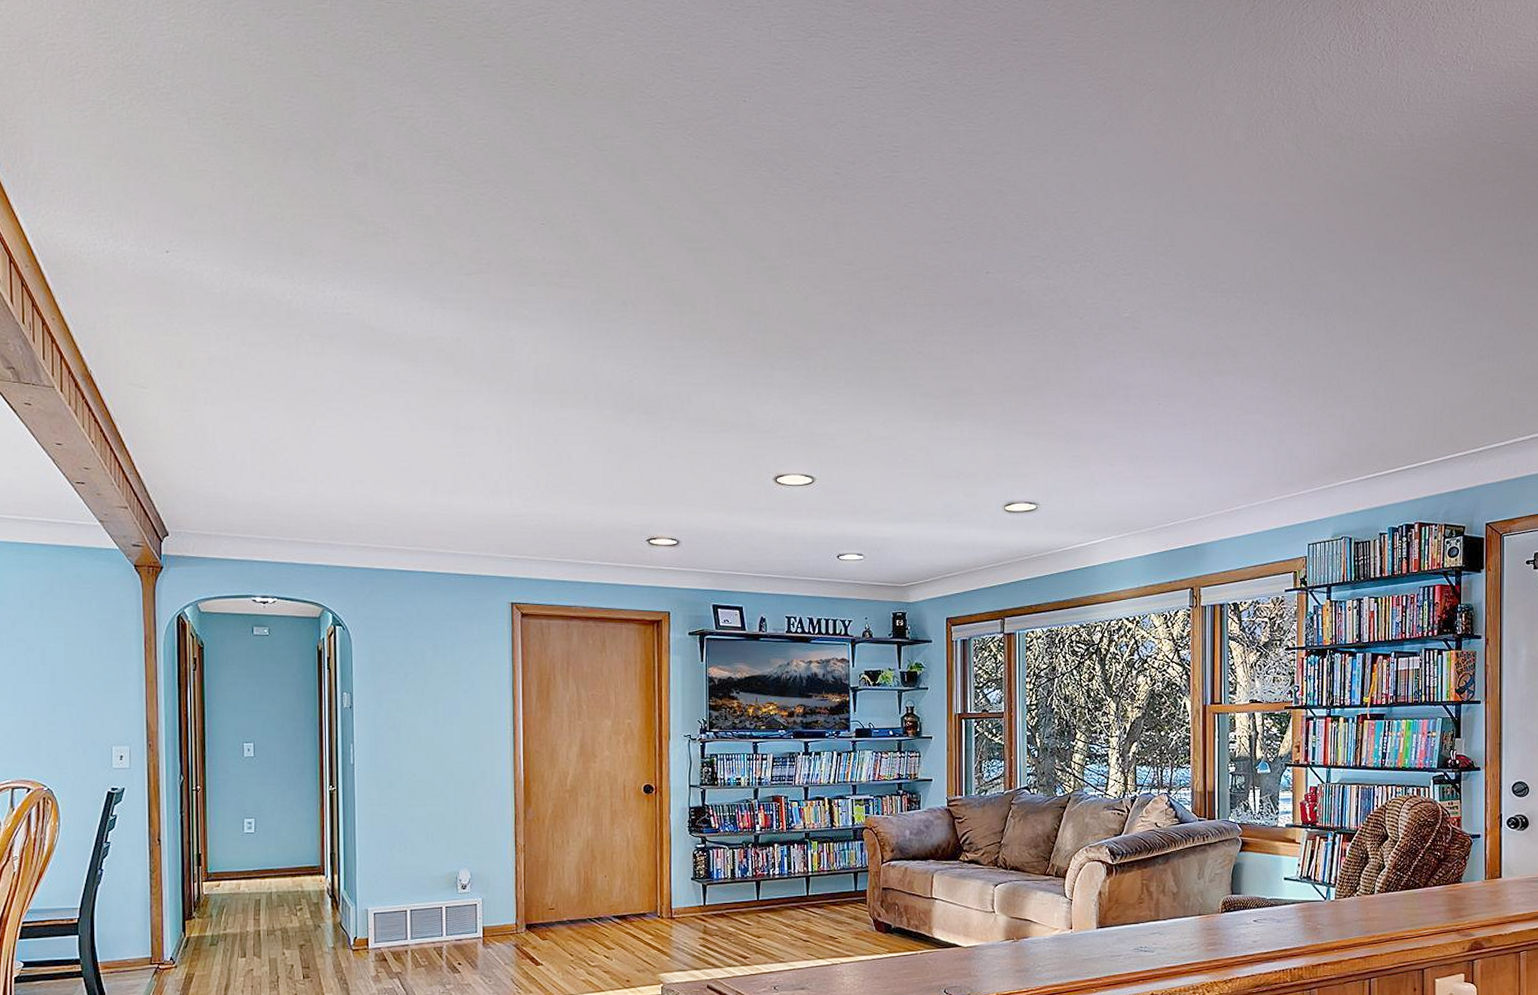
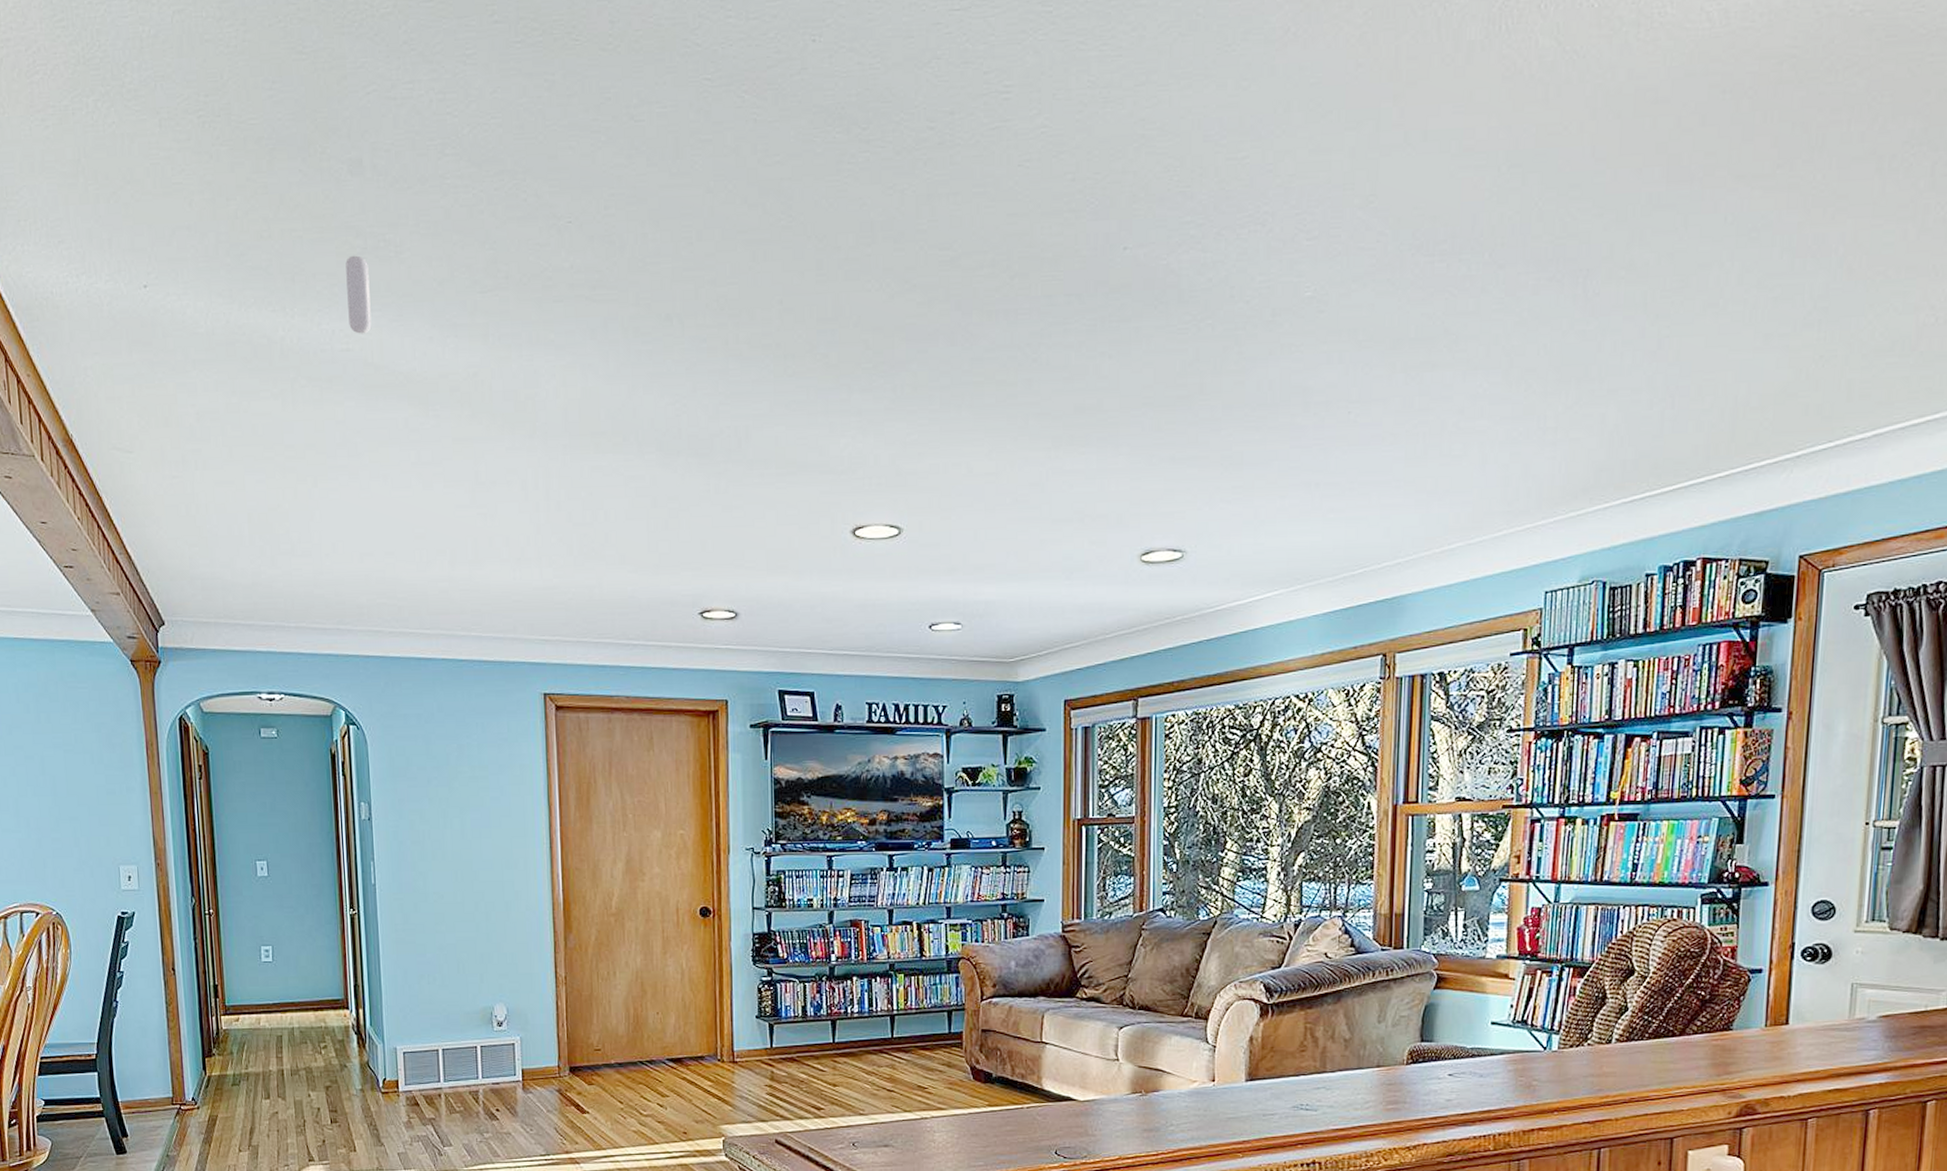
wheel: none [349,238,370,302] -> present [345,255,372,334]

